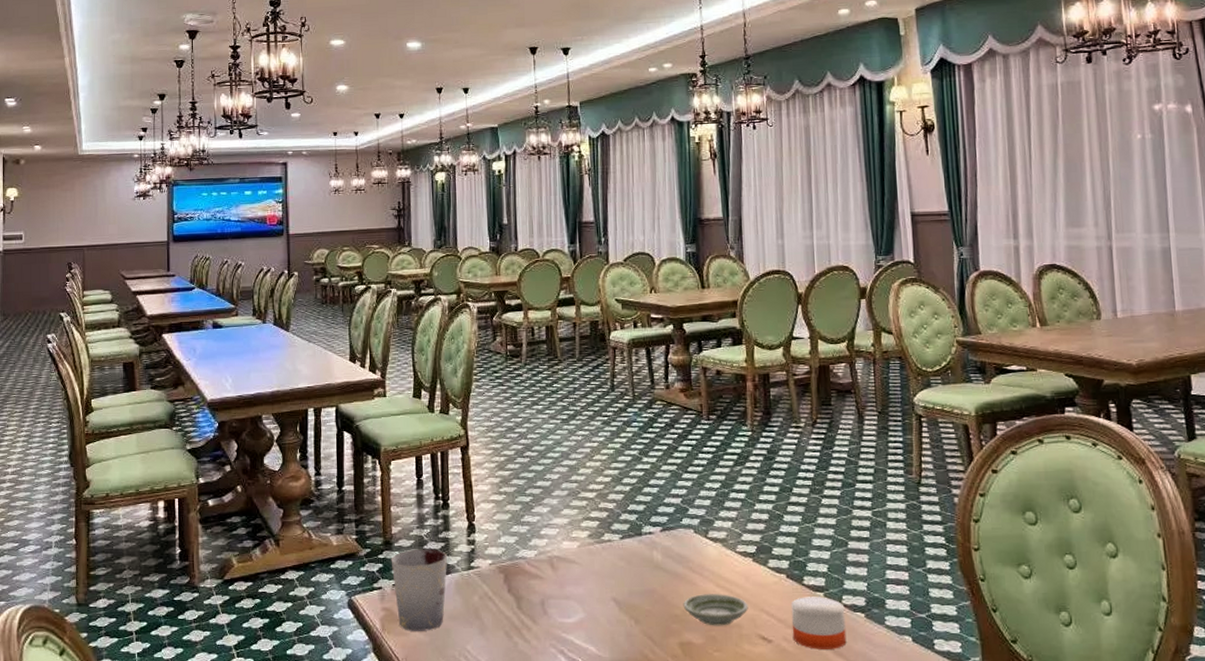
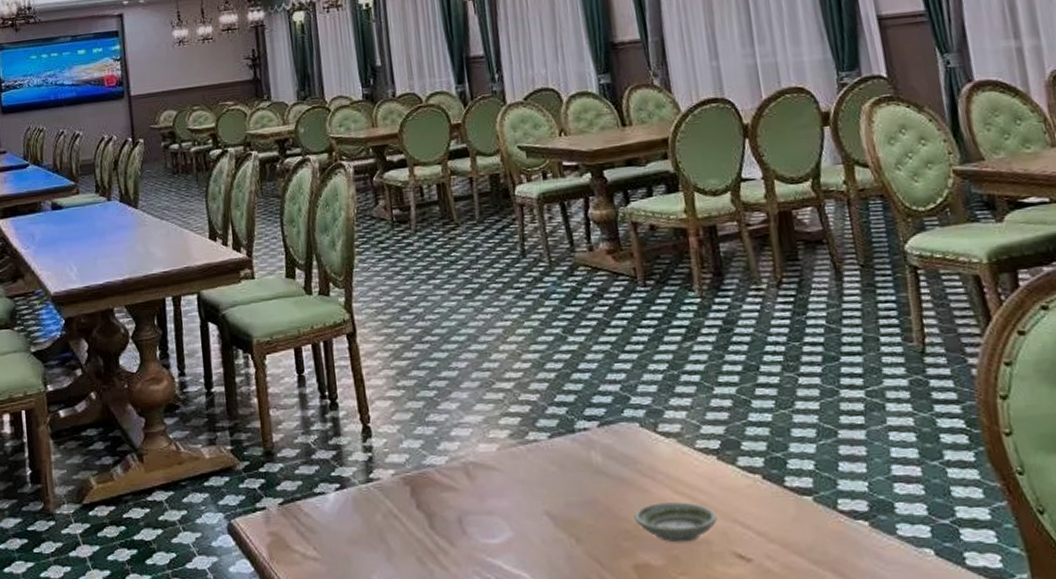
cup: present [391,549,448,631] -> none [274,458,342,560]
candle: present [790,595,847,649] -> none [771,500,849,569]

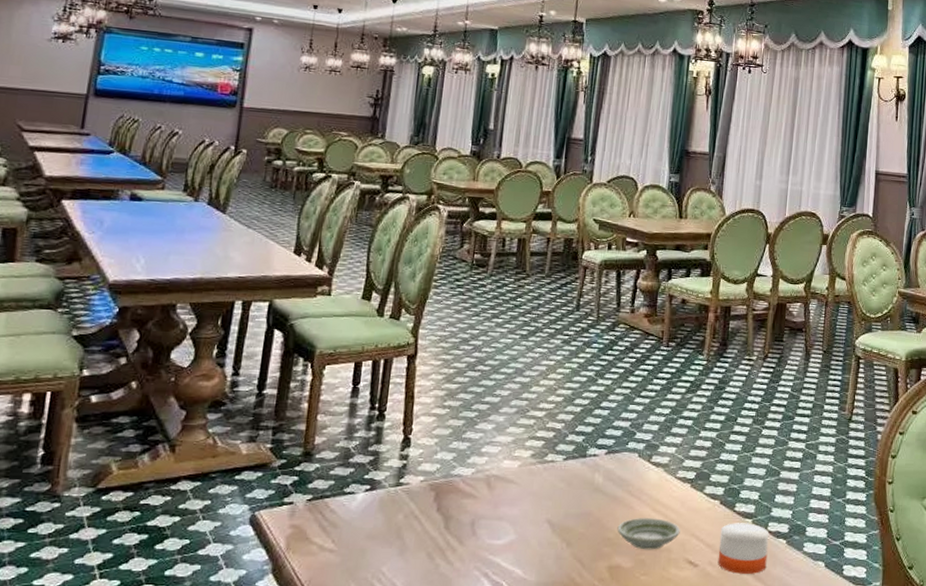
candle: none [771,500,849,569] -> present [717,522,769,574]

